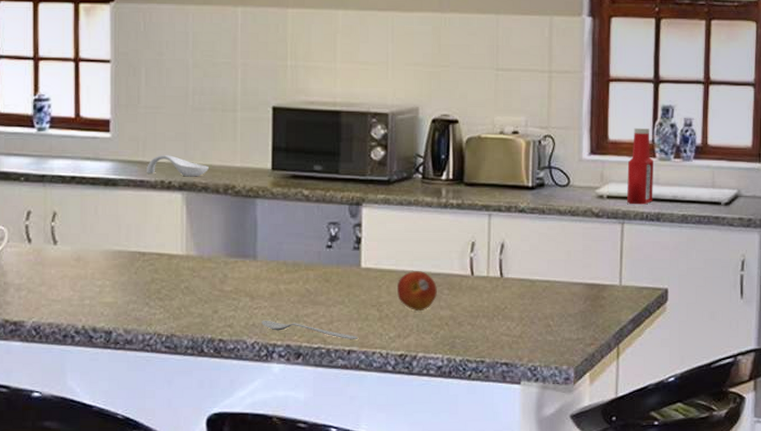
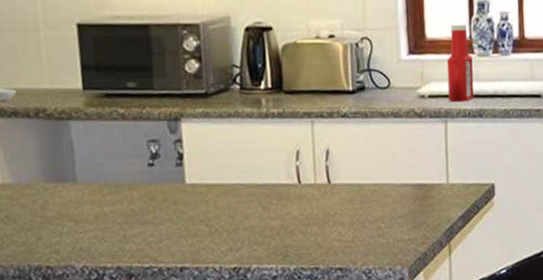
spoon: present [261,320,358,339] -> none [89,243,189,257]
fruit: present [396,271,437,312] -> none [224,183,266,224]

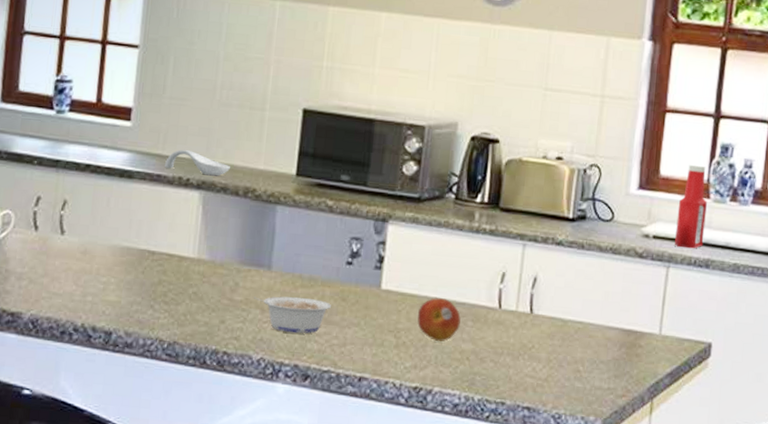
legume: none [66,203,142,239] -> present [254,296,332,334]
fruit: none [224,183,266,224] -> present [417,297,461,342]

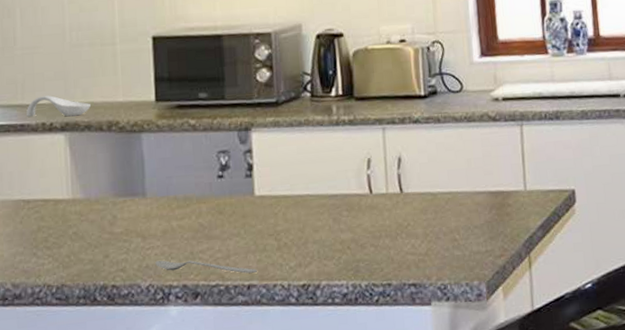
legume: present [254,296,332,334] -> none [134,217,210,255]
spoon: none [270,335,371,366] -> present [155,260,257,274]
fruit: present [417,297,461,342] -> none [293,194,336,237]
ketchup bottle: present [675,164,708,249] -> none [520,24,550,105]

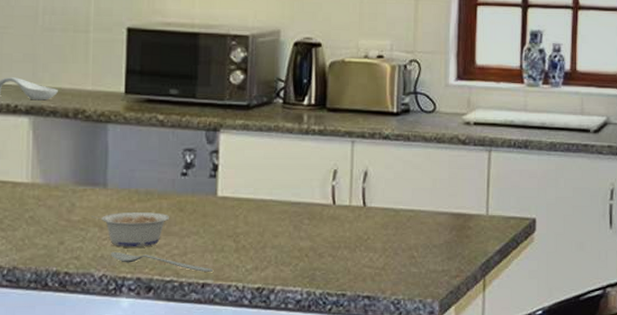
legume: none [134,217,210,255] -> present [92,212,170,247]

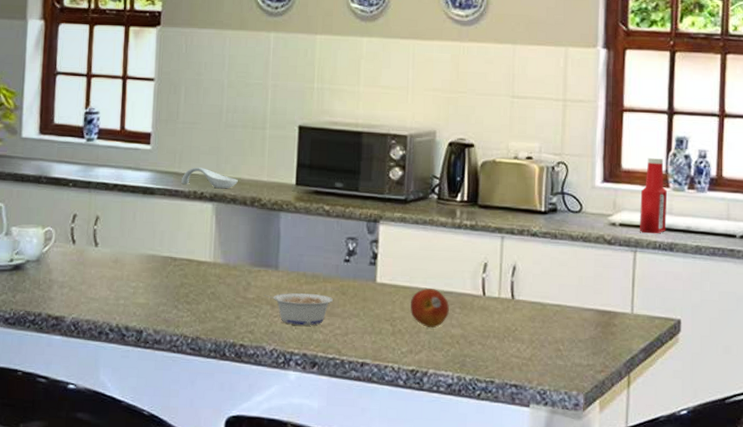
spoon: present [111,251,213,272] -> none [280,328,371,352]
fruit: none [254,200,297,242] -> present [410,288,449,328]
ketchup bottle: none [495,52,522,132] -> present [640,157,668,234]

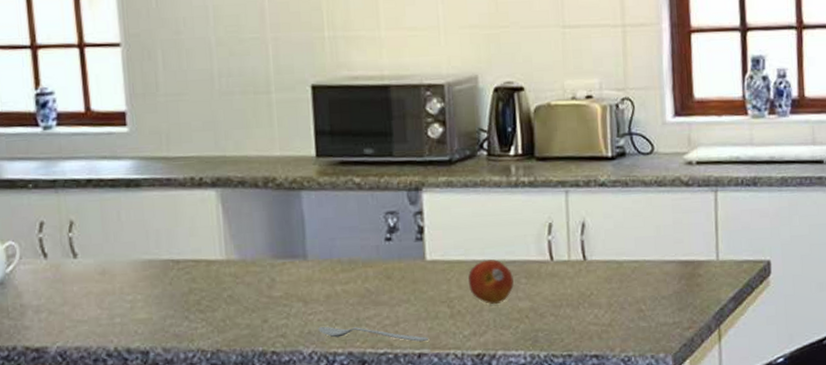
spoon rest: present [181,167,238,189] -> none [173,148,244,171]
legume: present [265,293,334,326] -> none [294,282,378,321]
spoon: none [280,328,371,352] -> present [318,326,428,342]
ketchup bottle: present [640,157,668,234] -> none [717,82,748,169]

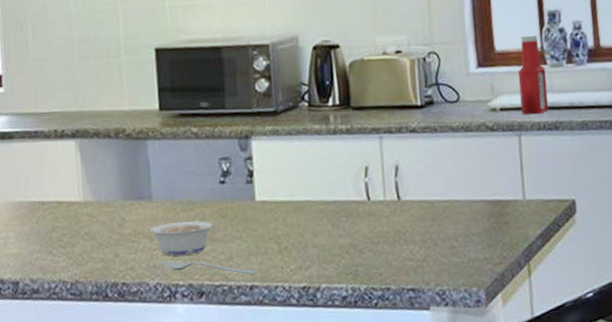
legume: none [294,282,378,321] -> present [141,220,214,256]
fruit: present [468,259,514,305] -> none [293,200,335,242]
ketchup bottle: none [717,82,748,169] -> present [518,35,549,115]

